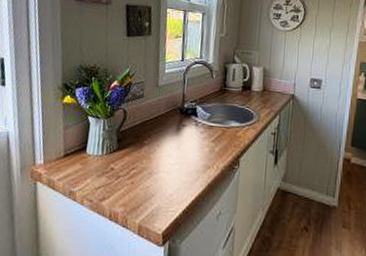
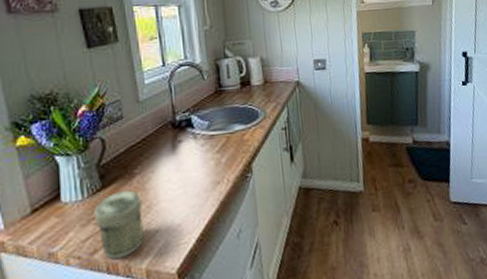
jar: none [108,155,146,210] -> present [94,189,144,260]

